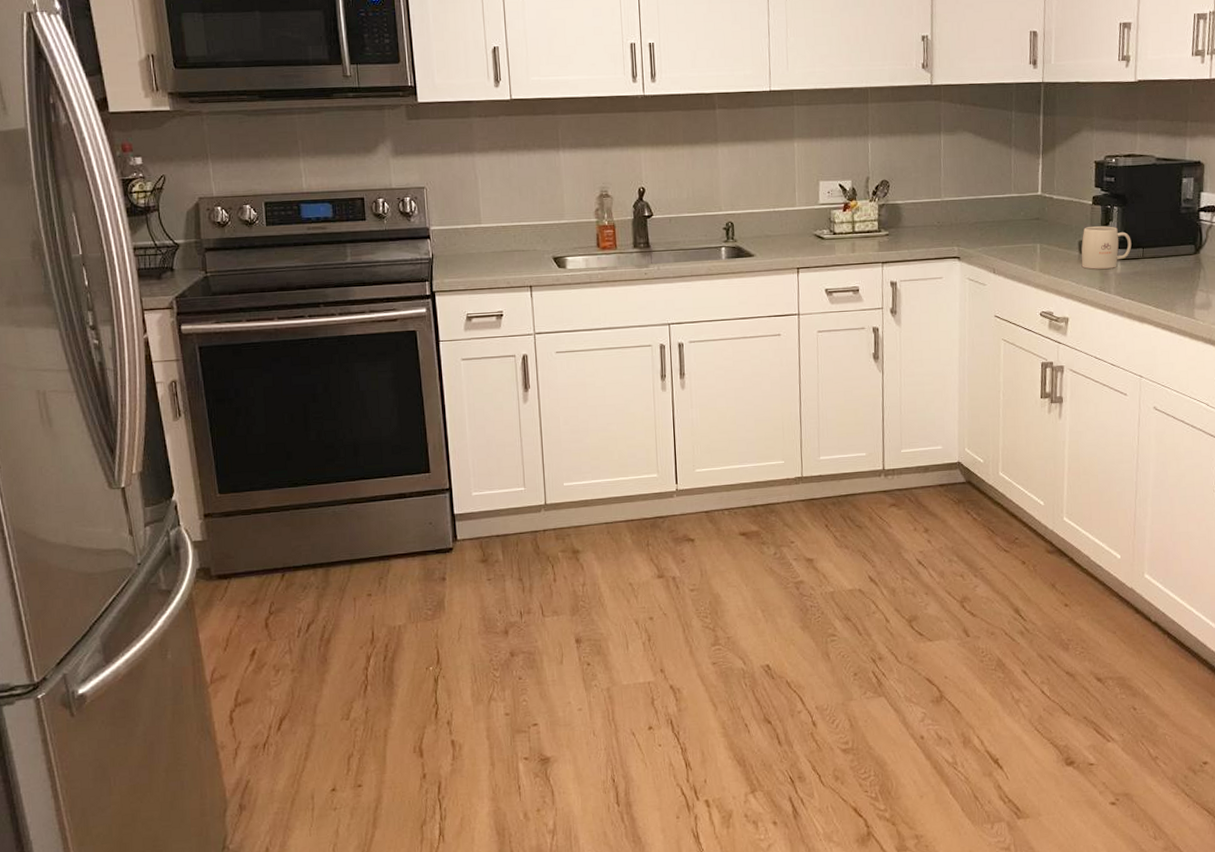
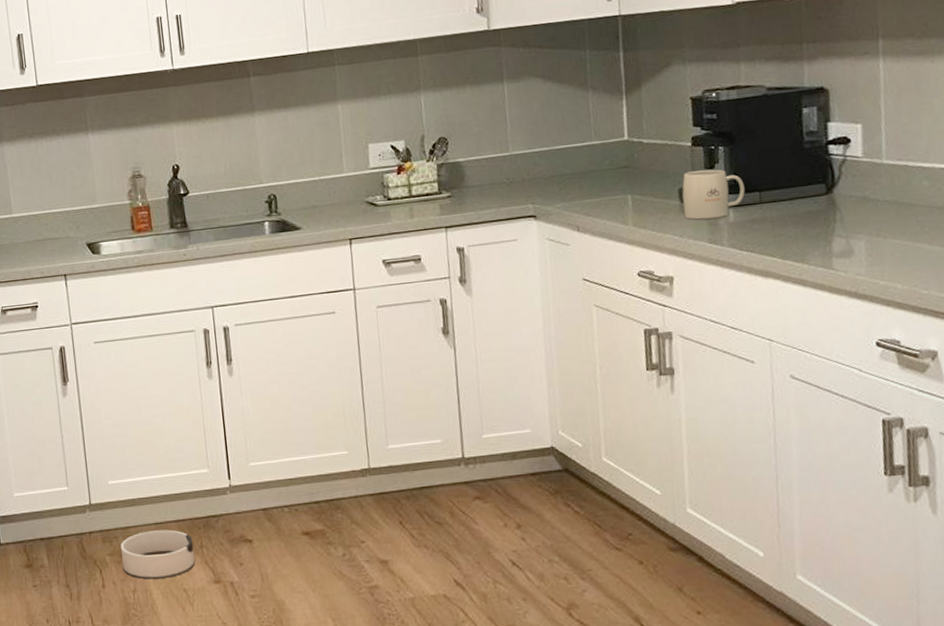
pet bowl: none [572,529,642,574] -> present [120,529,195,579]

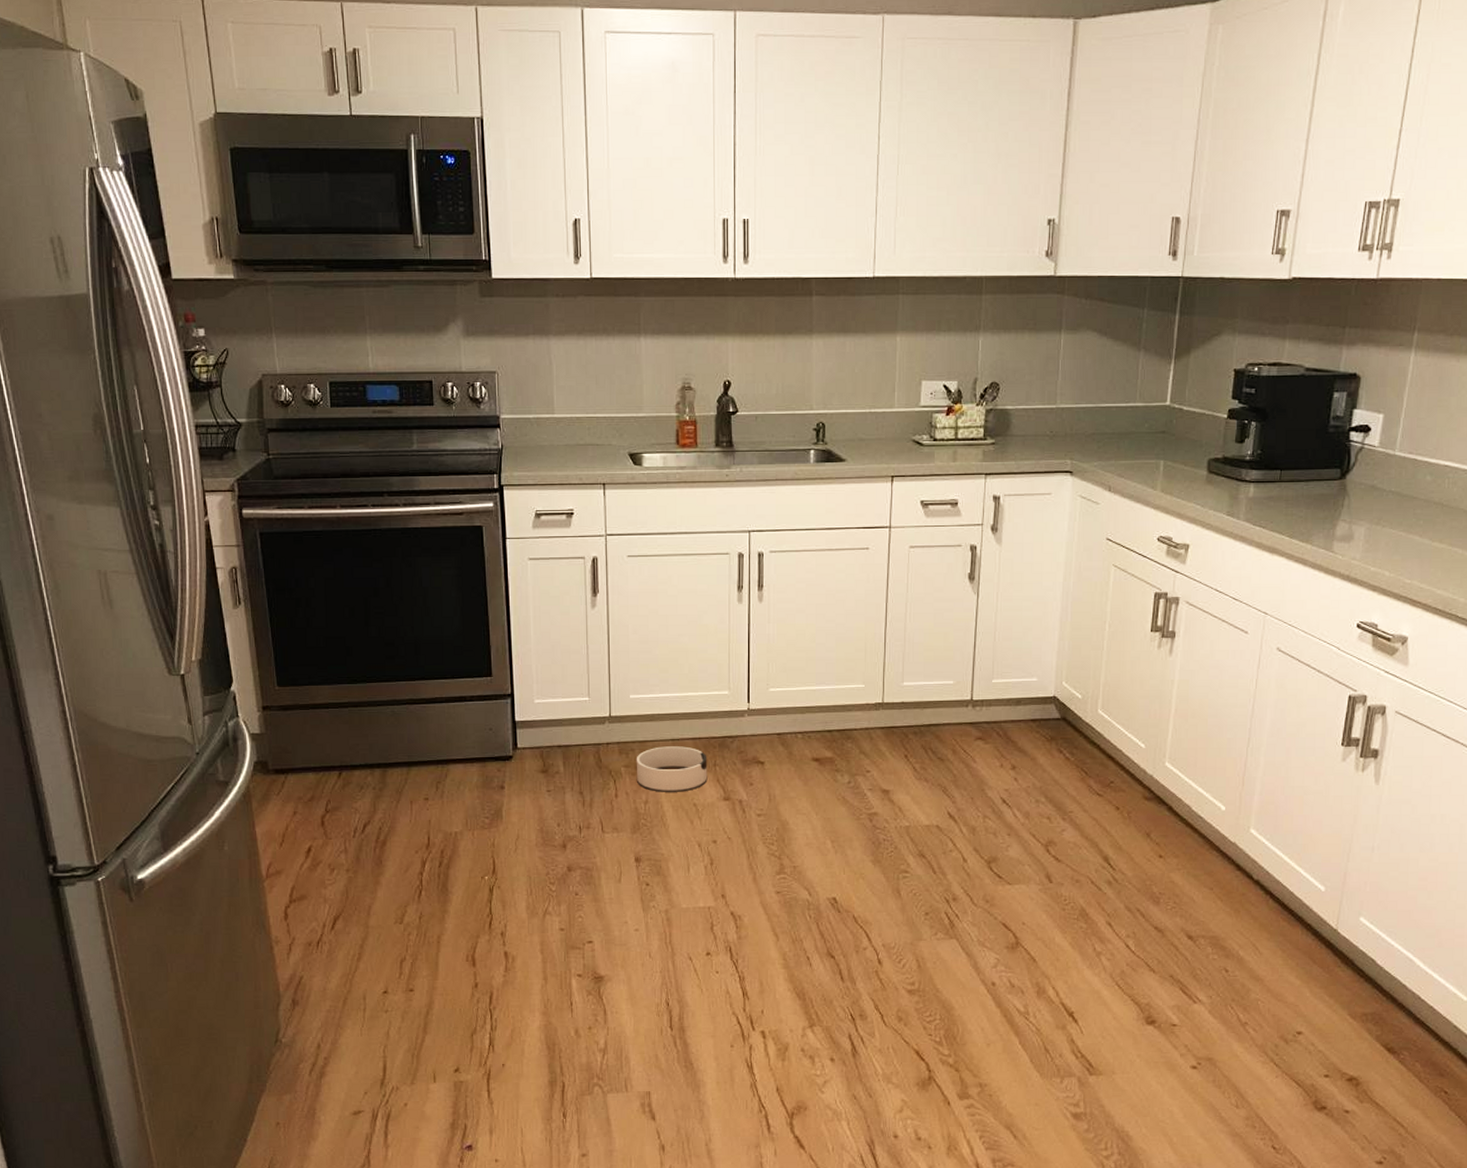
mug: present [681,169,745,221] -> none [1209,443,1268,493]

